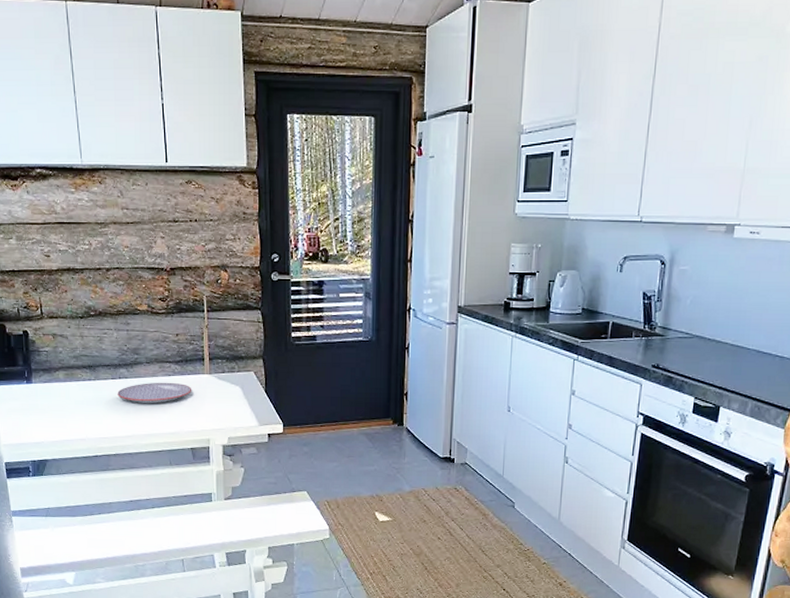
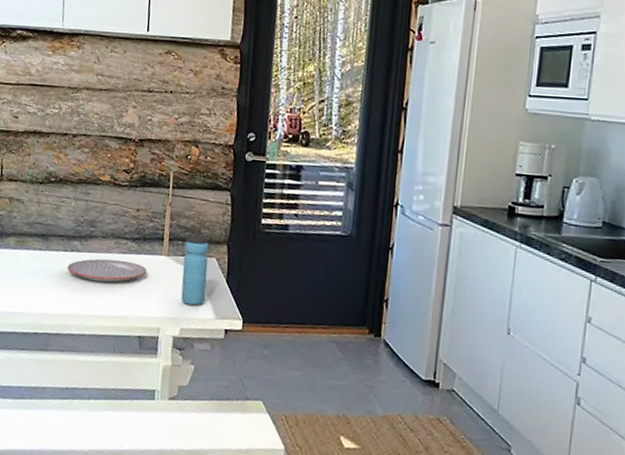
water bottle: none [224,347,248,416] -> present [181,228,209,306]

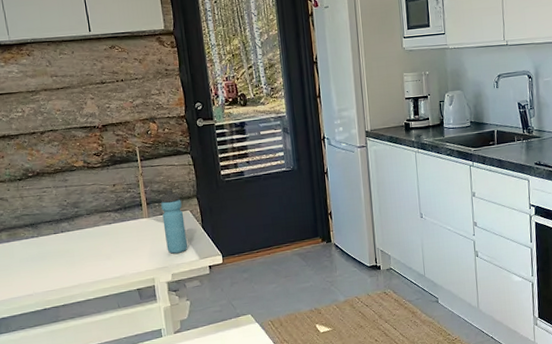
plate: present [67,259,147,282] -> none [61,229,133,253]

